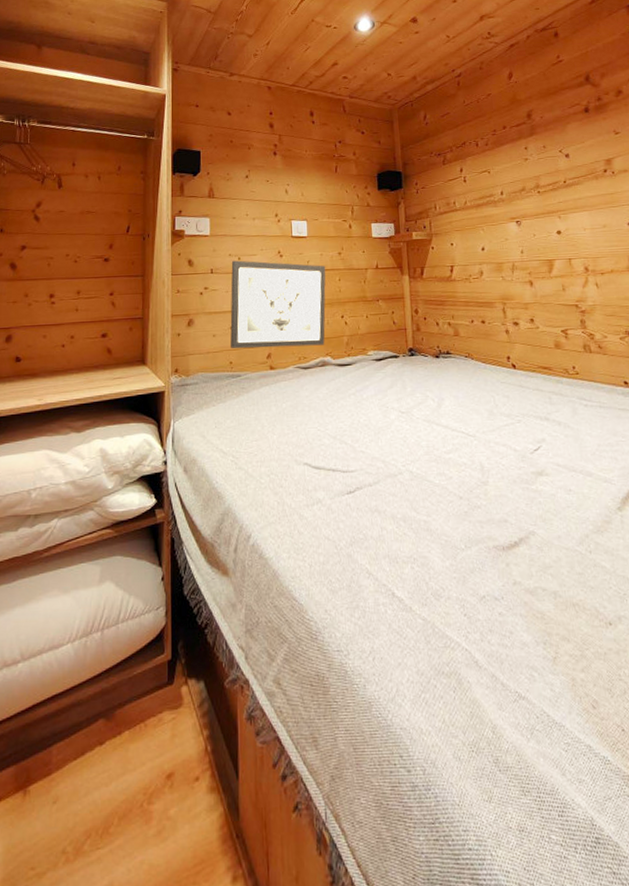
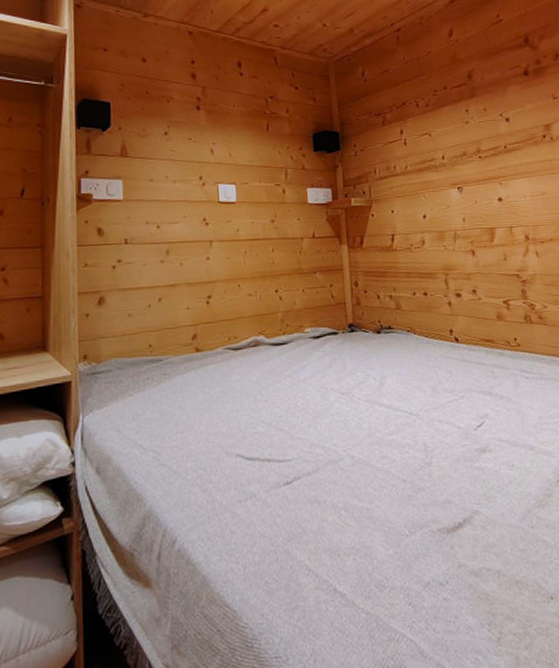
wall art: present [230,260,326,349] -> none [149,228,258,330]

